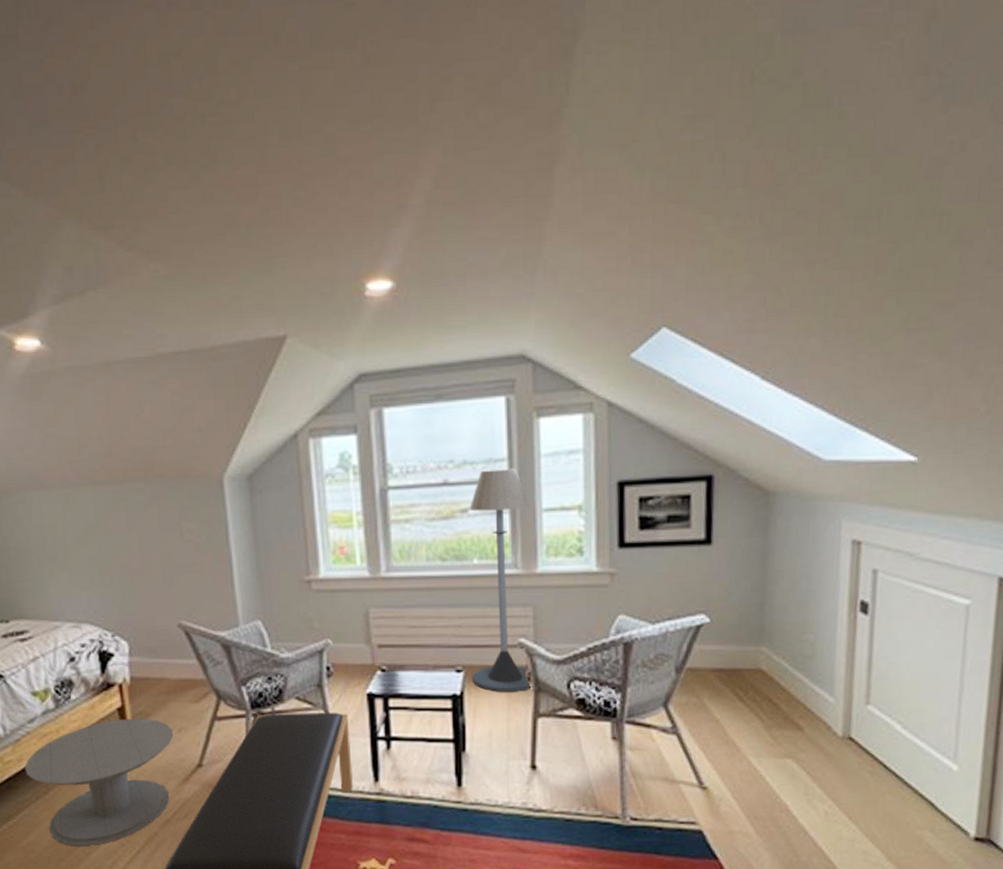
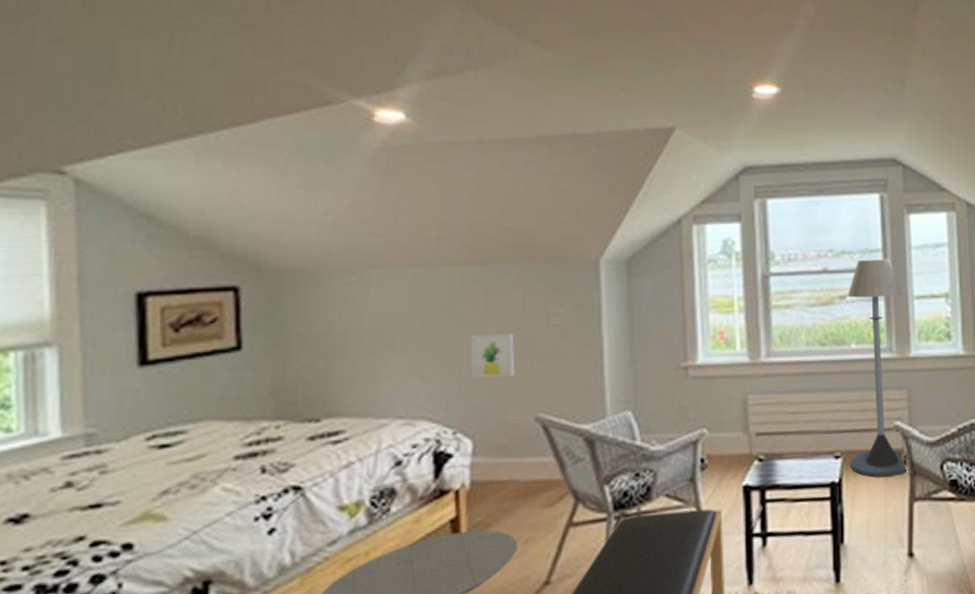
wall art: none [117,547,158,588] -> present [470,332,515,378]

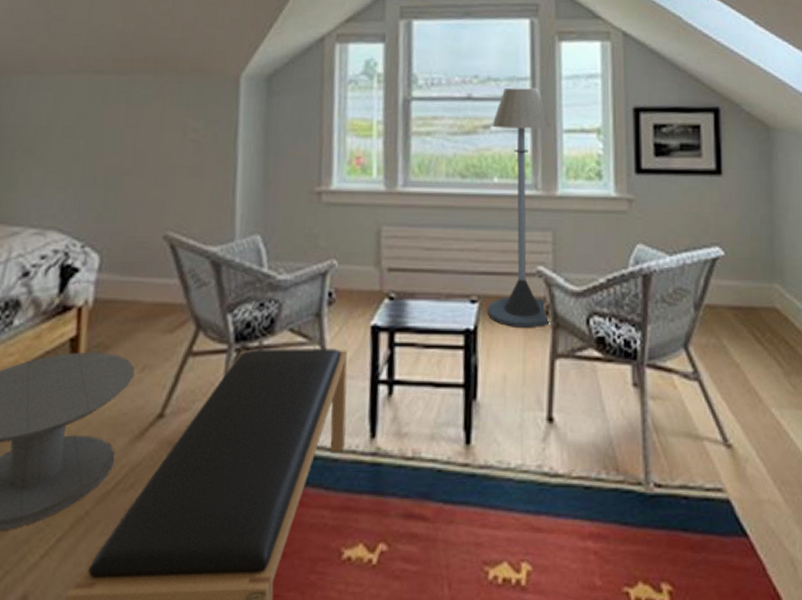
wall art: present [470,332,515,378] -> none [105,145,150,191]

